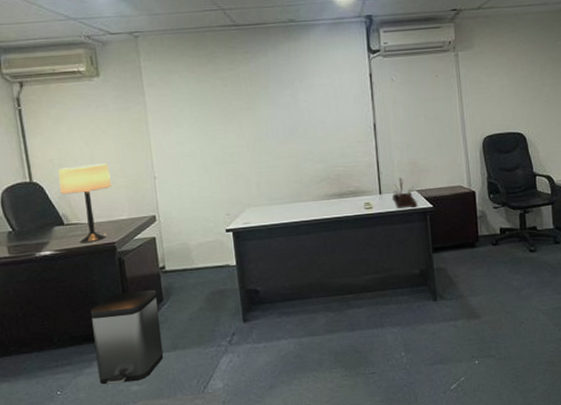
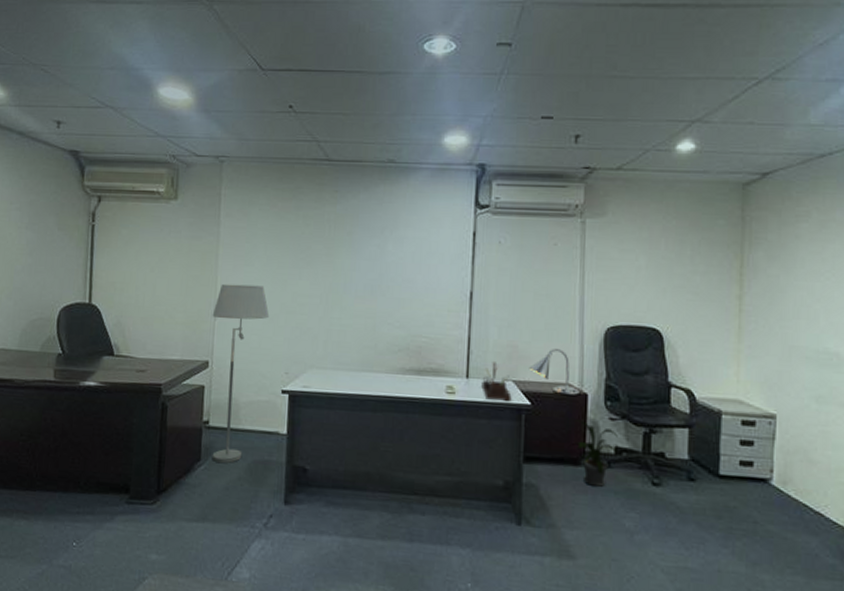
table lamp: present [58,163,111,244] -> none [116,293,170,381]
pedal bin: present [90,289,164,385] -> none [118,442,195,549]
floor lamp: none [151,143,205,300] -> present [212,283,270,464]
table lamp: none [428,159,470,196] -> present [529,348,581,397]
house plant: none [465,213,501,261] -> present [568,420,618,487]

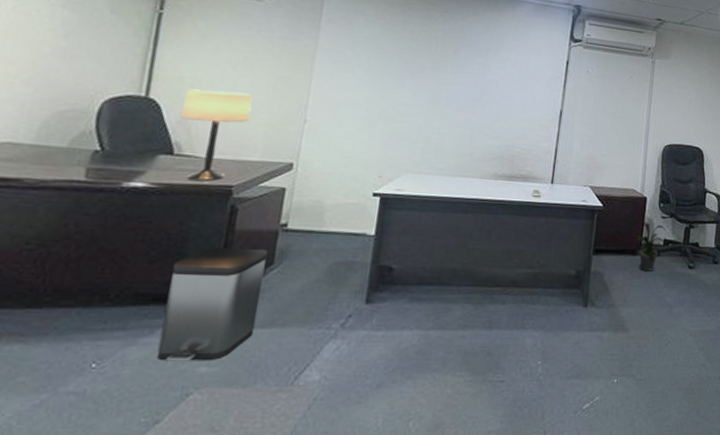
table lamp: none [116,293,170,381] -> present [180,88,253,182]
pedal bin: none [118,442,195,549] -> present [157,247,268,361]
floor lamp: present [212,283,270,464] -> none [287,87,367,267]
desk organizer: present [481,362,512,401] -> none [563,170,588,203]
table lamp: present [529,348,581,397] -> none [603,160,642,200]

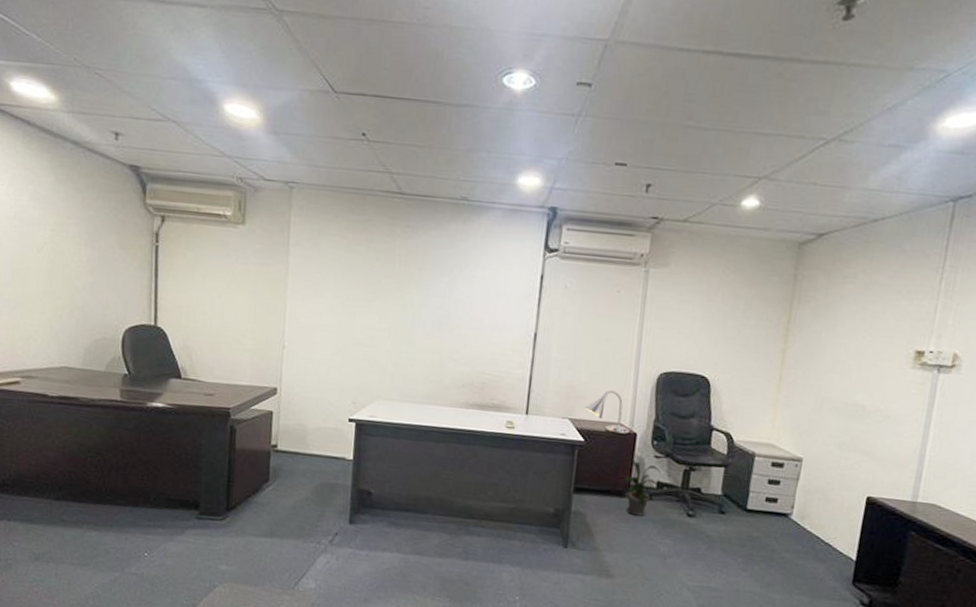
pedal bin: present [157,247,268,361] -> none [188,463,263,561]
table lamp: present [180,88,253,182] -> none [183,317,238,404]
table lamp: none [603,160,642,200] -> present [584,390,631,436]

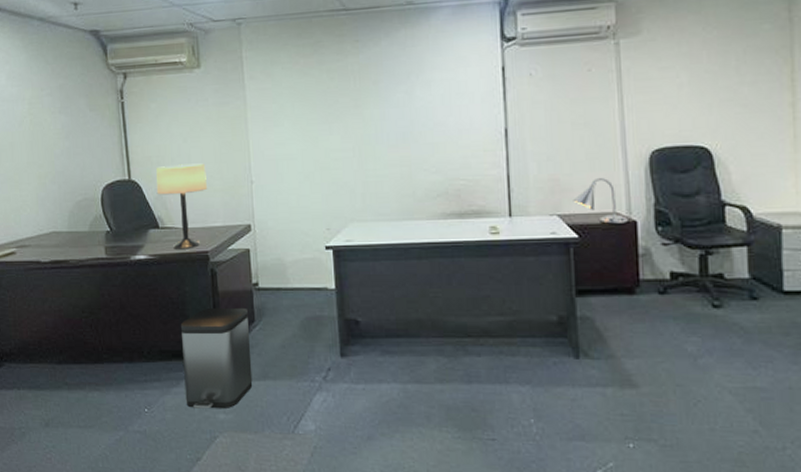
table lamp: none [183,317,238,404] -> present [156,163,207,250]
pedal bin: none [188,463,263,561] -> present [180,307,253,409]
house plant: present [615,456,661,516] -> none [620,249,672,313]

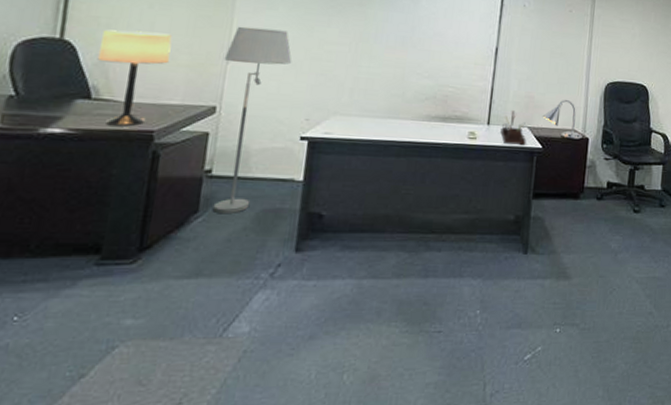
pedal bin: present [180,307,253,409] -> none [80,194,192,314]
floor lamp: none [248,145,305,323] -> present [212,26,292,215]
desk organizer: none [525,198,558,236] -> present [500,110,526,145]

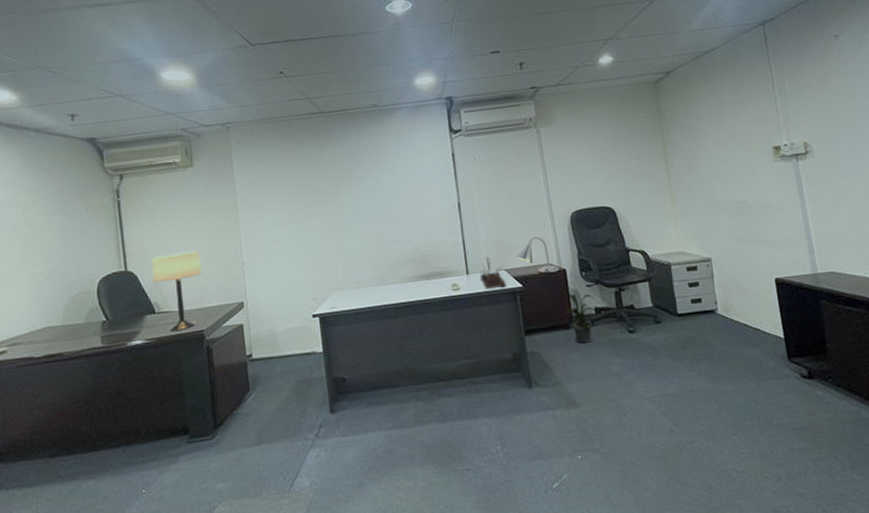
floor lamp: present [212,26,292,215] -> none [240,228,292,390]
house plant: none [570,160,610,216] -> present [558,292,596,344]

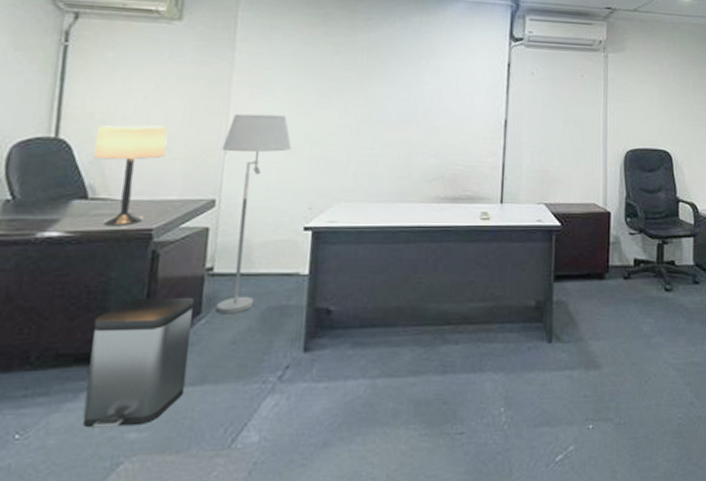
pedal bin: none [177,379,249,482] -> present [83,297,194,428]
floor lamp: none [240,228,292,390] -> present [215,113,292,315]
desk organizer: present [480,257,507,289] -> none [515,186,543,223]
table lamp: present [515,236,561,274] -> none [559,171,605,215]
house plant: present [558,292,596,344] -> none [593,237,636,297]

